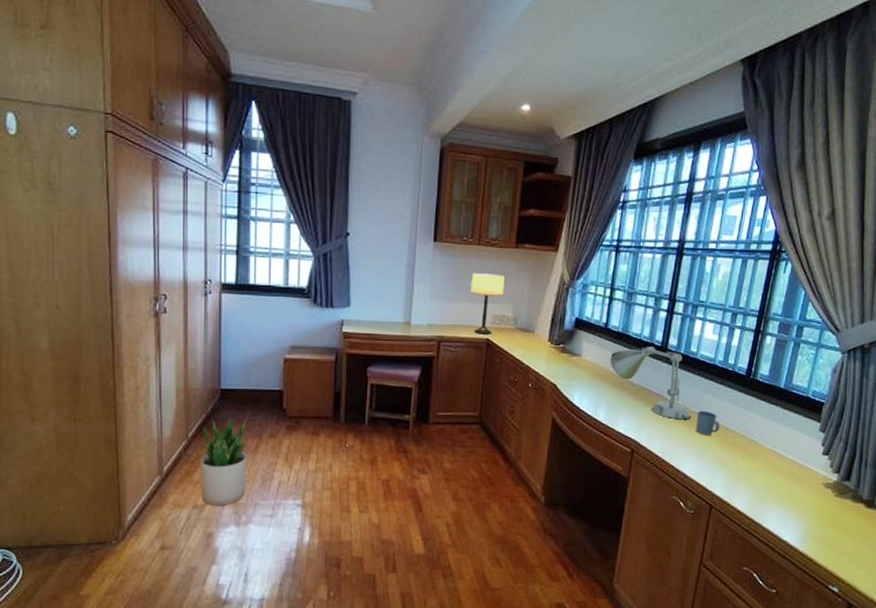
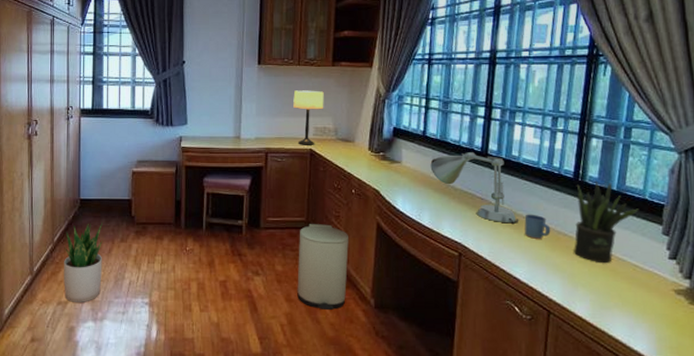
pedal bin: none [465,419,522,509] -> present [297,224,349,311]
potted plant: none [739,378,802,458] -> present [574,181,639,263]

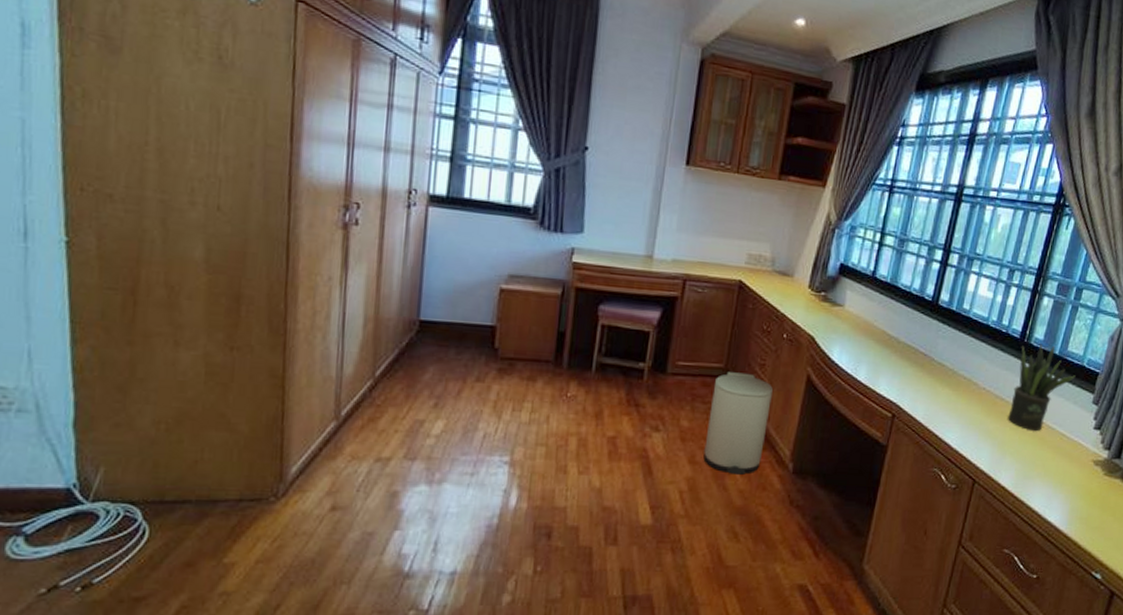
planter: present [64,223,102,303] -> none [386,354,451,461]
table lamp: present [293,90,324,145] -> none [725,204,764,276]
desk lamp: present [430,152,519,224] -> none [875,300,960,385]
mug: present [524,214,551,239] -> none [963,374,989,402]

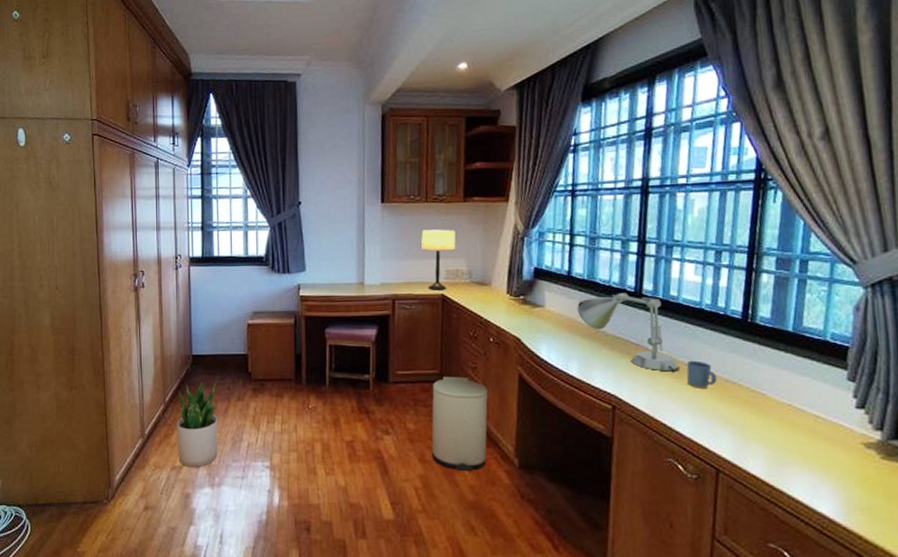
planter: none [386,354,451,461] -> present [177,380,218,468]
table lamp: none [725,204,764,276] -> present [421,229,456,290]
desk lamp: none [875,300,960,385] -> present [577,293,681,372]
mug: none [963,374,989,402] -> present [686,360,717,388]
potted plant: present [1008,343,1076,431] -> none [744,321,820,413]

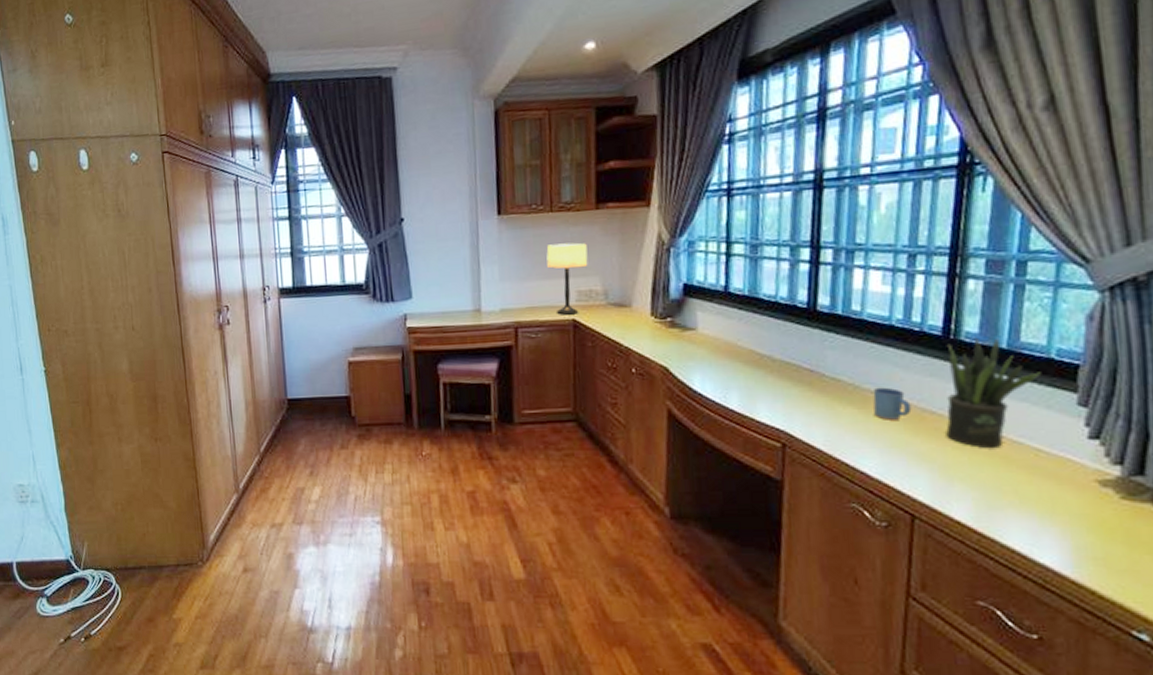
planter: present [177,380,218,468] -> none [273,427,322,525]
pedal bin: present [431,377,488,472] -> none [565,414,632,524]
desk lamp: present [577,293,681,372] -> none [736,309,866,402]
potted plant: none [744,321,820,413] -> present [946,337,1042,448]

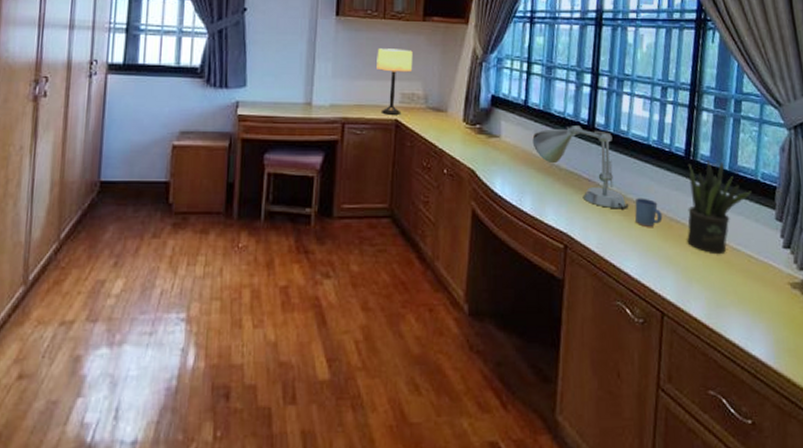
desk lamp: none [736,309,866,402] -> present [532,126,629,209]

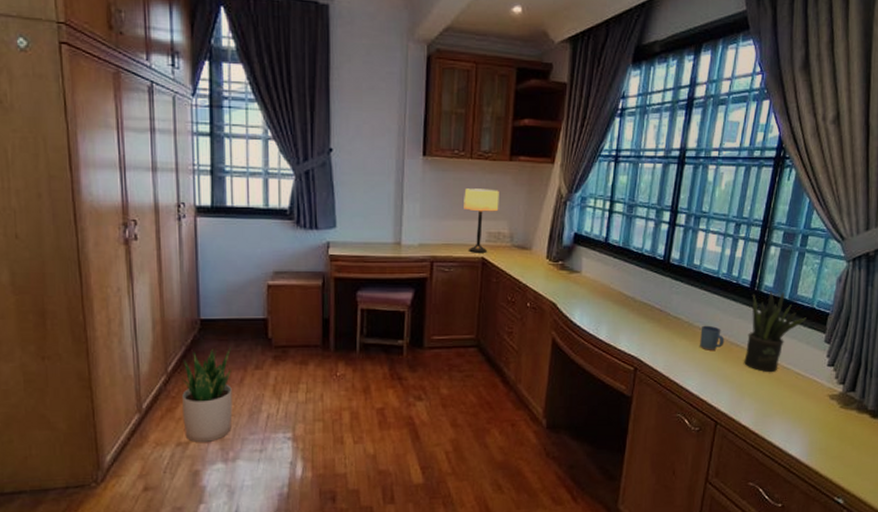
planter: none [70,213,129,323] -> present [182,347,233,443]
desk lamp: present [532,126,629,209] -> none [611,261,696,336]

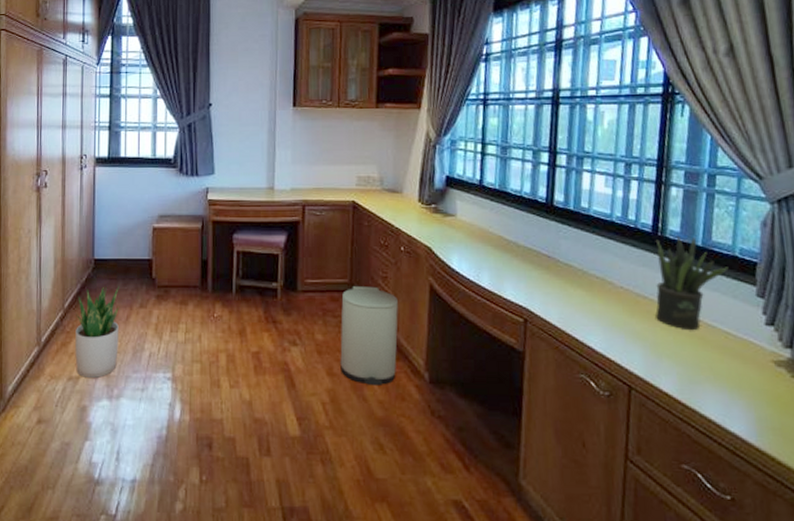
table lamp: present [464,188,499,253] -> none [333,135,368,197]
pedal bin: none [464,341,521,434] -> present [340,286,398,387]
mug: present [700,325,725,350] -> none [598,273,629,302]

